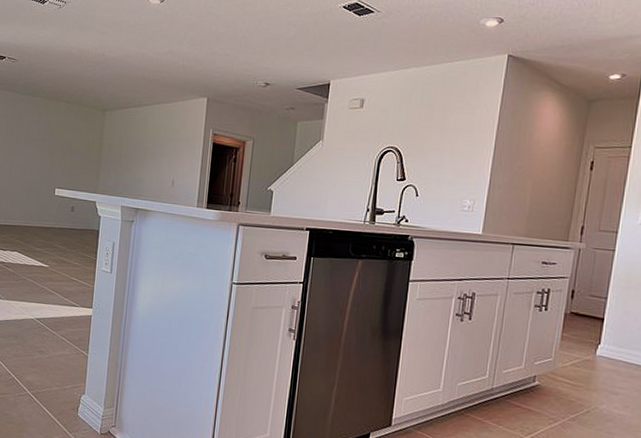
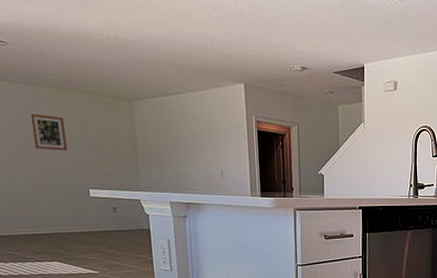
wall art: none [20,119,48,153] -> present [30,114,68,151]

